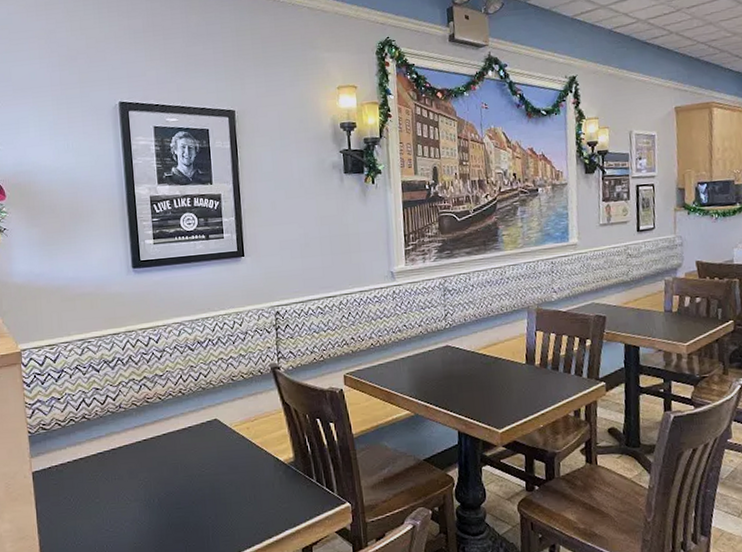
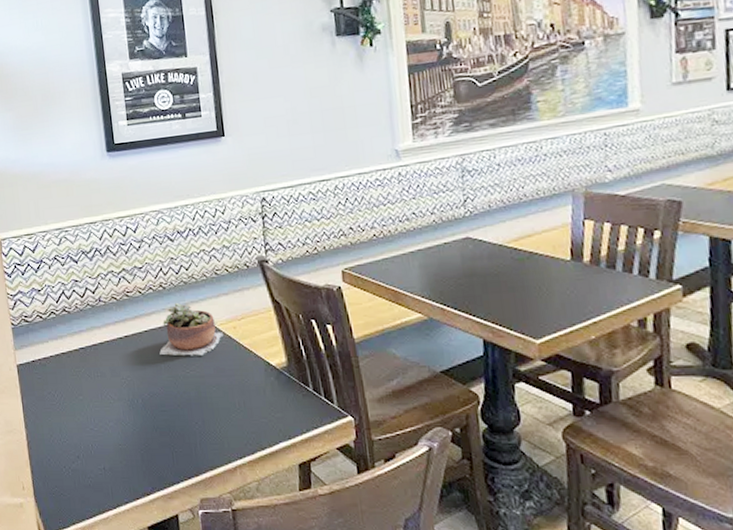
succulent plant: none [177,406,237,457] -> present [159,302,223,357]

